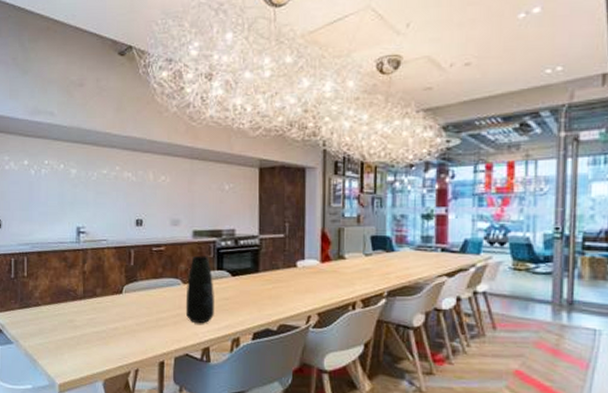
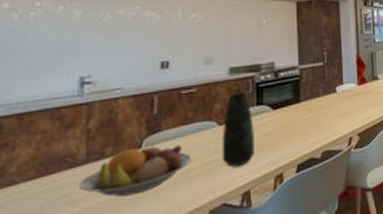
fruit bowl: none [79,291,161,331] -> present [79,143,192,197]

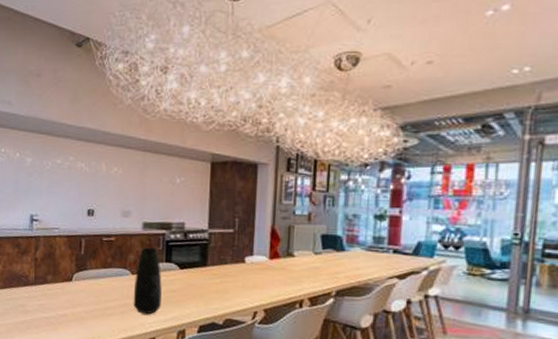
fruit bowl: present [79,143,192,197] -> none [30,279,109,318]

